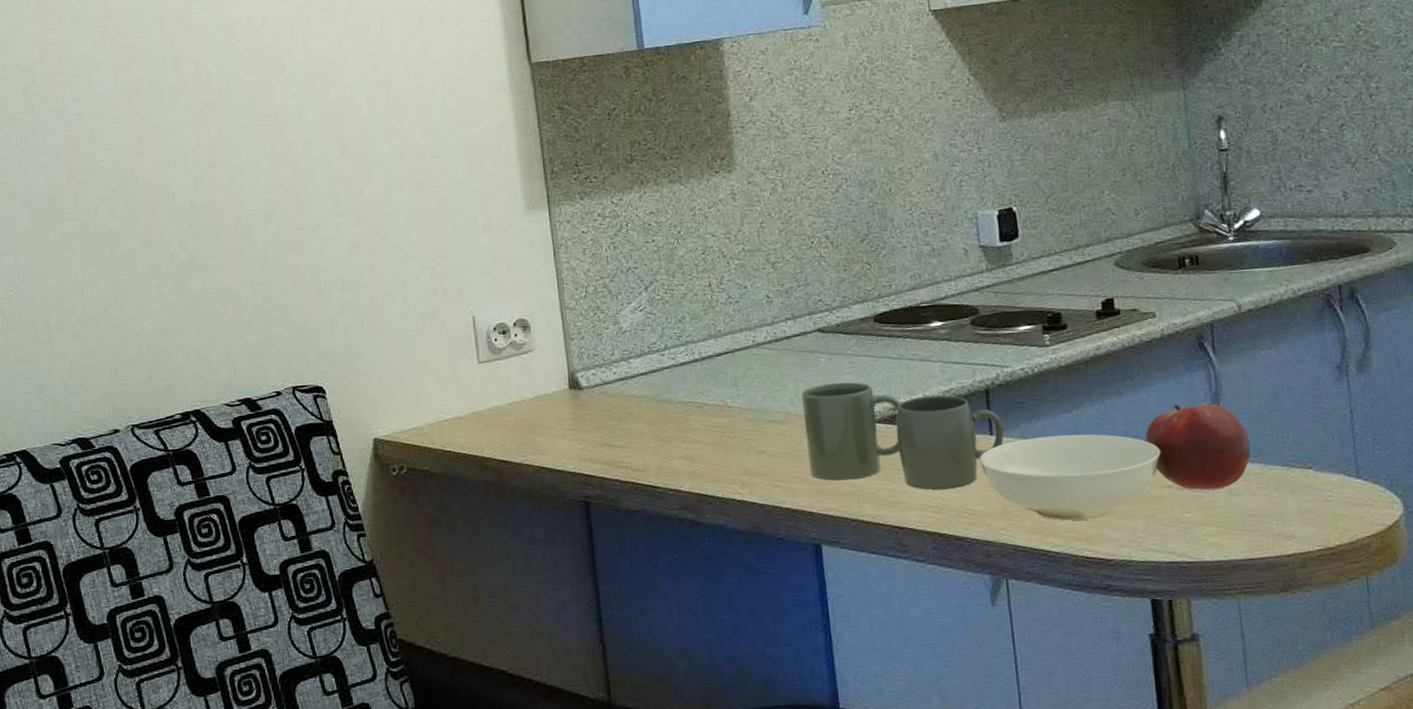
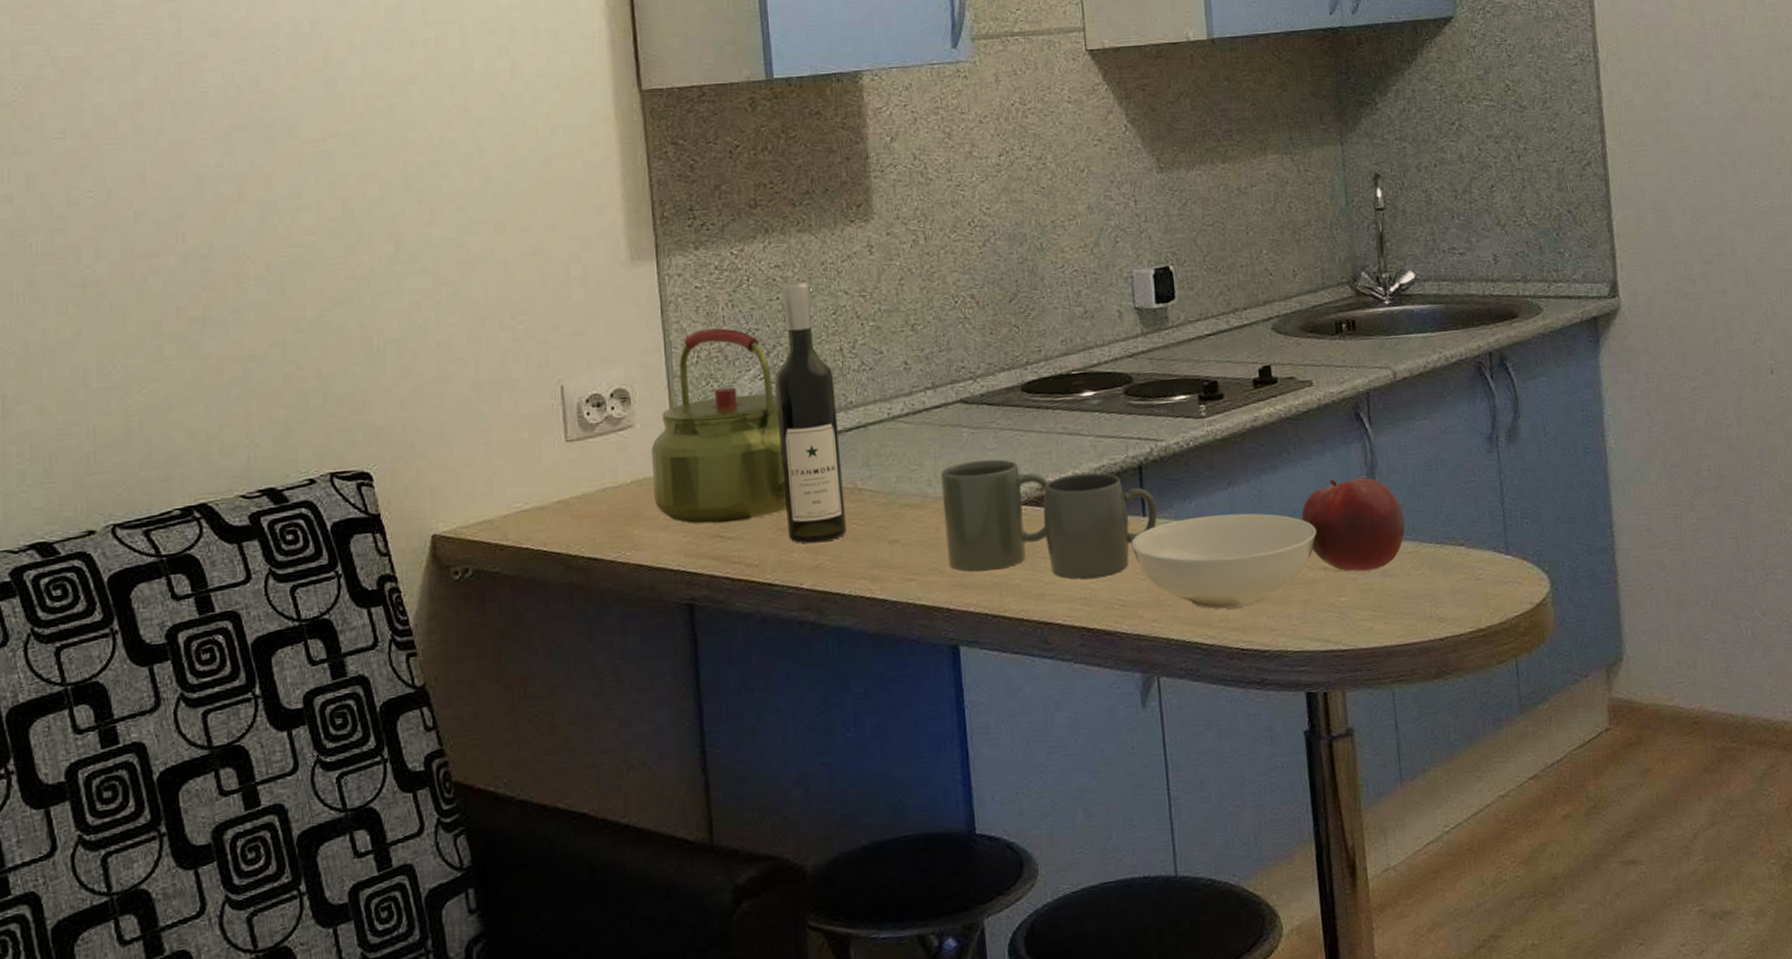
kettle: none [549,267,667,434] -> present [652,328,788,524]
bottle: none [652,225,719,453] -> present [774,280,848,544]

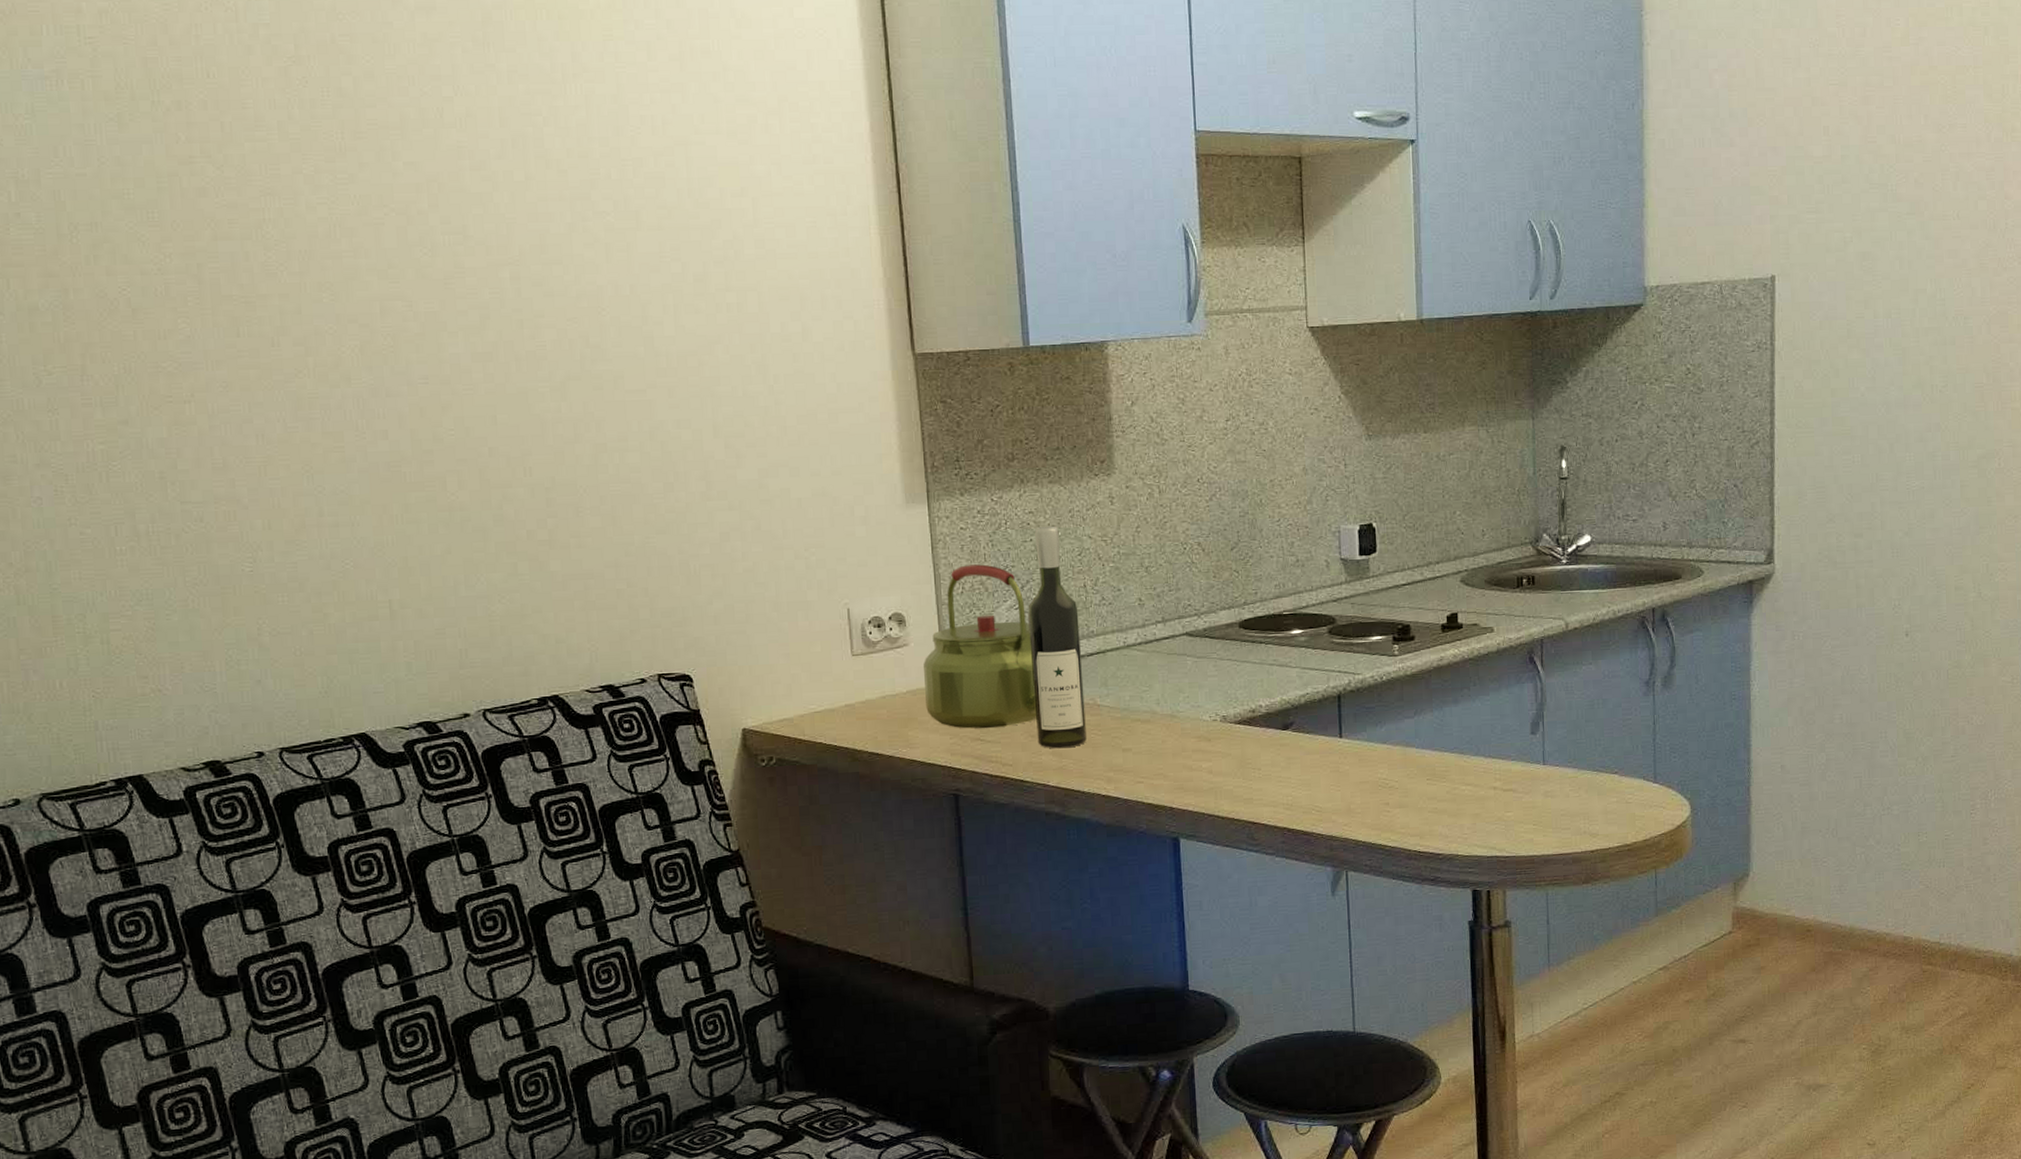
mug: present [941,459,1049,572] -> none [1168,685,1260,778]
mug: present [1043,472,1158,579] -> none [1254,699,1352,788]
bowl: present [1130,513,1317,610] -> none [1328,738,1490,818]
fruit: present [1301,477,1405,572] -> none [1477,712,1567,792]

